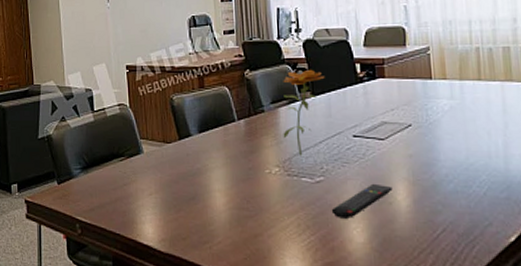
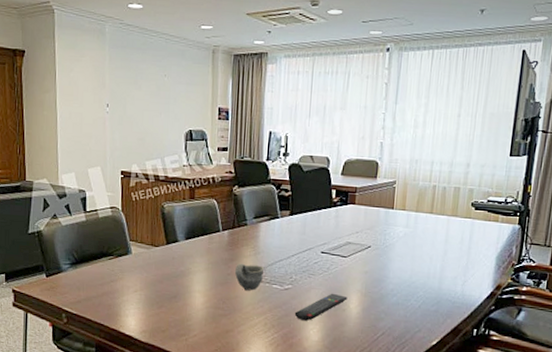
cup: none [256,155,290,186] -> present [234,263,265,291]
flower: present [283,69,325,156] -> none [261,190,304,266]

